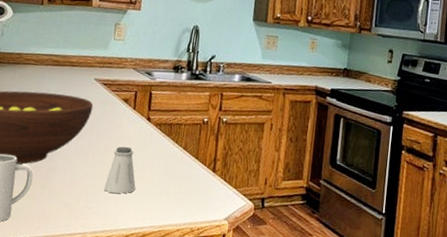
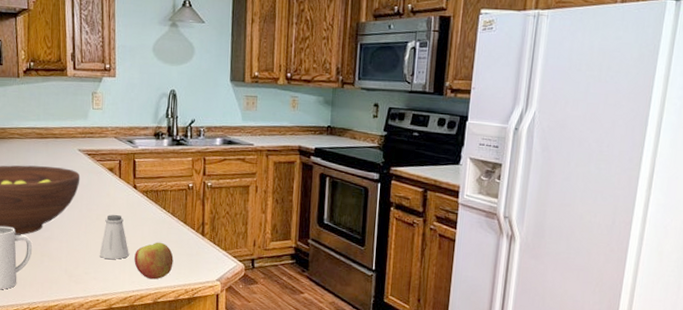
apple: none [140,176,182,217] -> present [134,242,174,280]

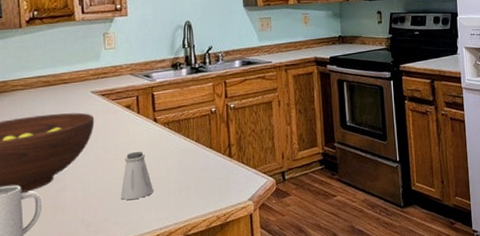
apple: present [134,242,174,280] -> none [159,171,202,213]

